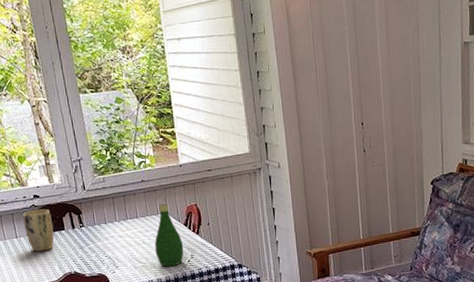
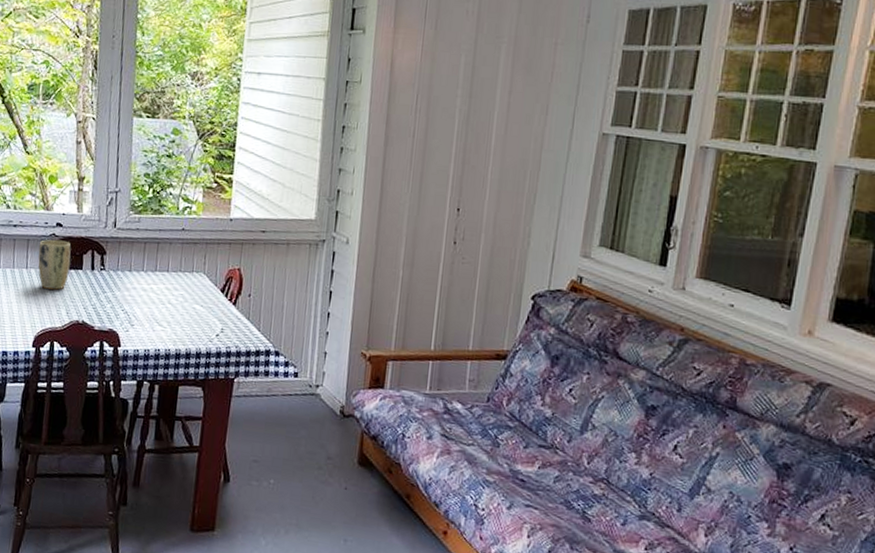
bottle: present [154,203,184,267] -> none [180,260,215,338]

